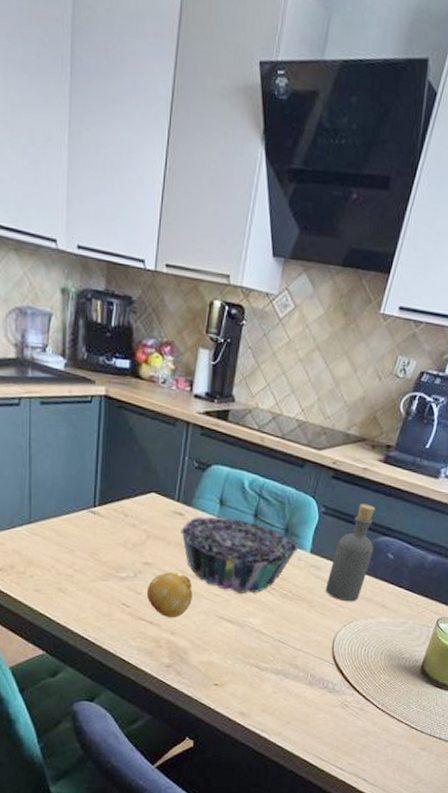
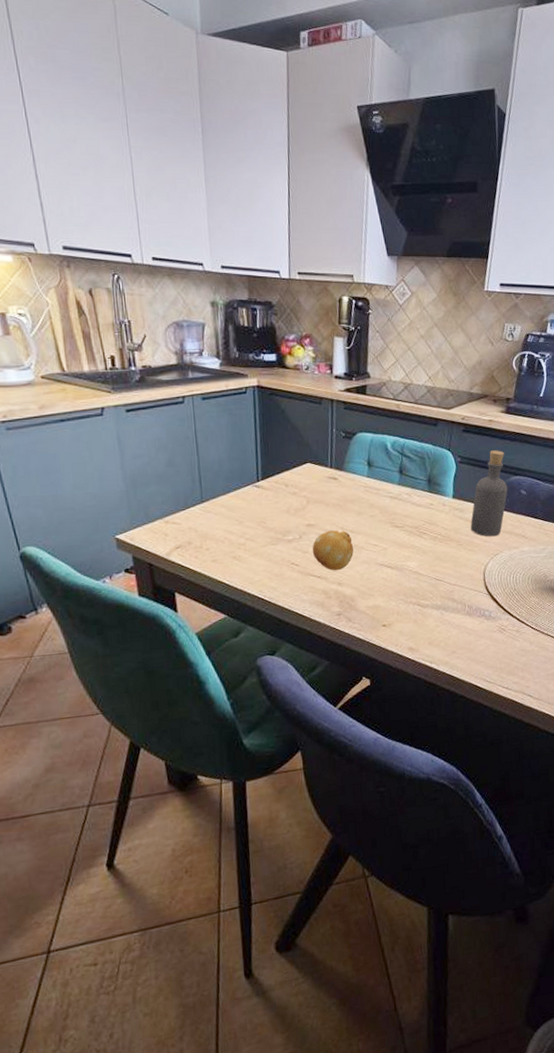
decorative bowl: present [181,516,299,594] -> none [336,477,443,541]

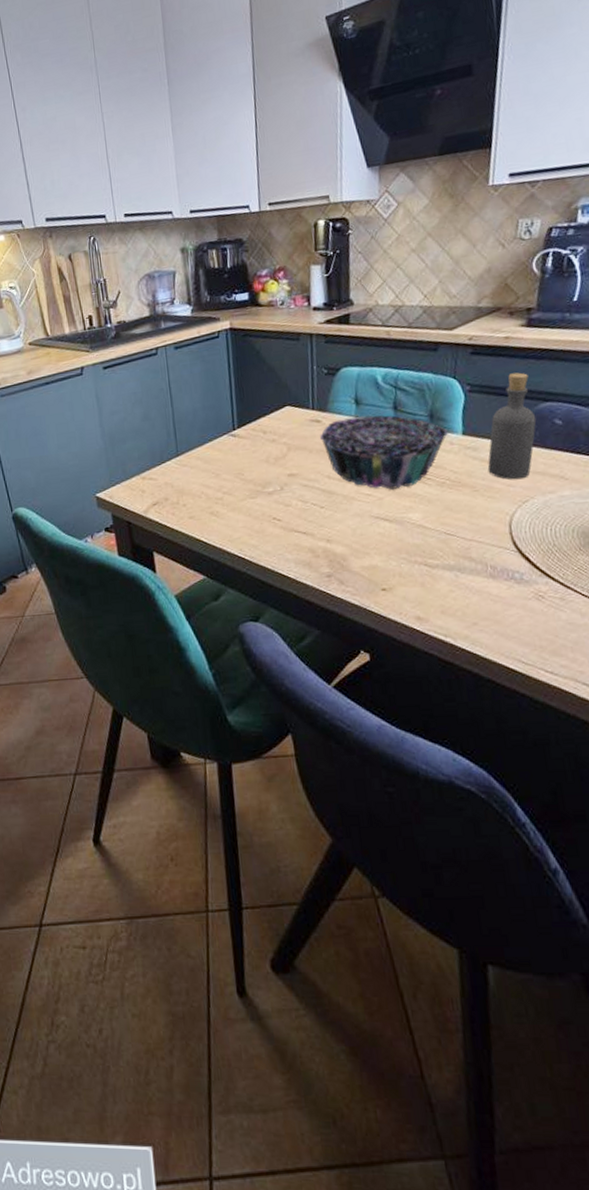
fruit: present [312,530,354,571] -> none [295,479,343,526]
decorative bowl: none [336,477,443,541] -> present [320,415,449,490]

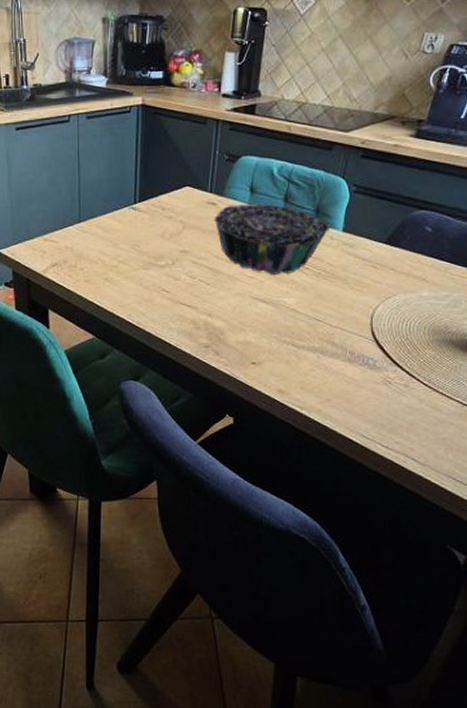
bottle: present [487,372,537,480] -> none [360,179,410,277]

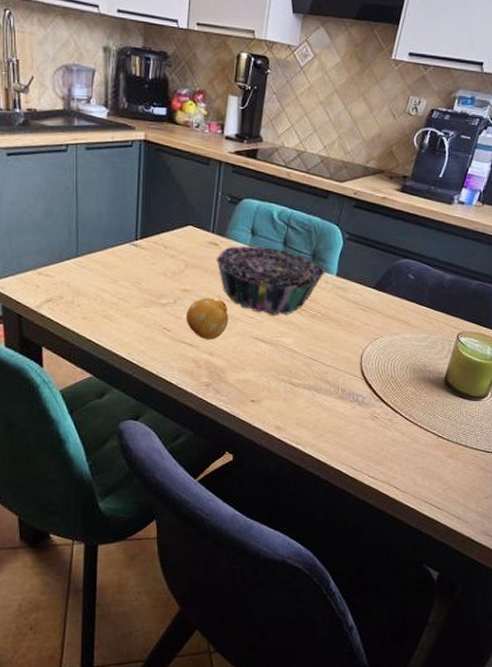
fruit: none [184,258,227,301] -> present [186,298,228,340]

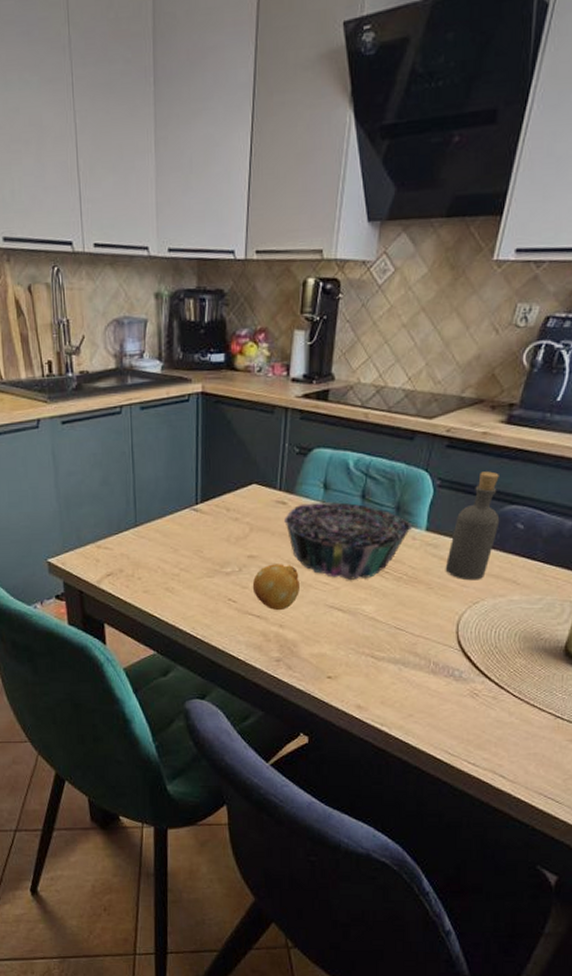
bottle: none [351,229,395,320] -> present [445,471,500,581]

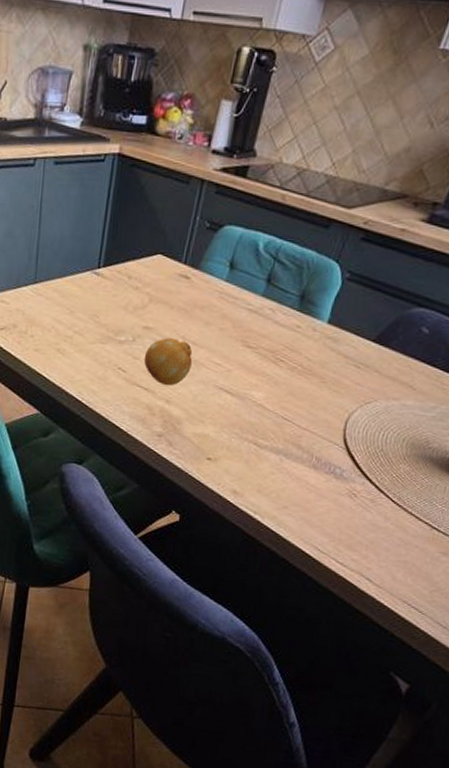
decorative bowl: present [284,502,413,580] -> none [185,280,315,364]
bottle: present [445,471,500,581] -> none [341,269,412,380]

